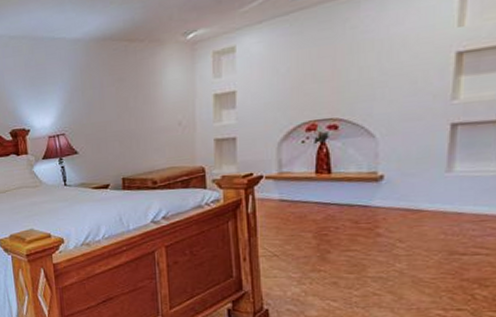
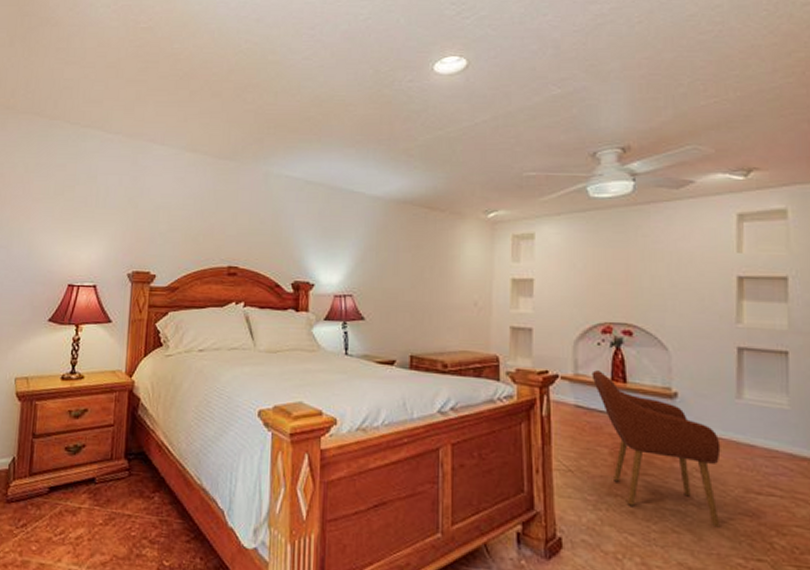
armchair: none [296,166,427,287] -> present [592,370,721,528]

